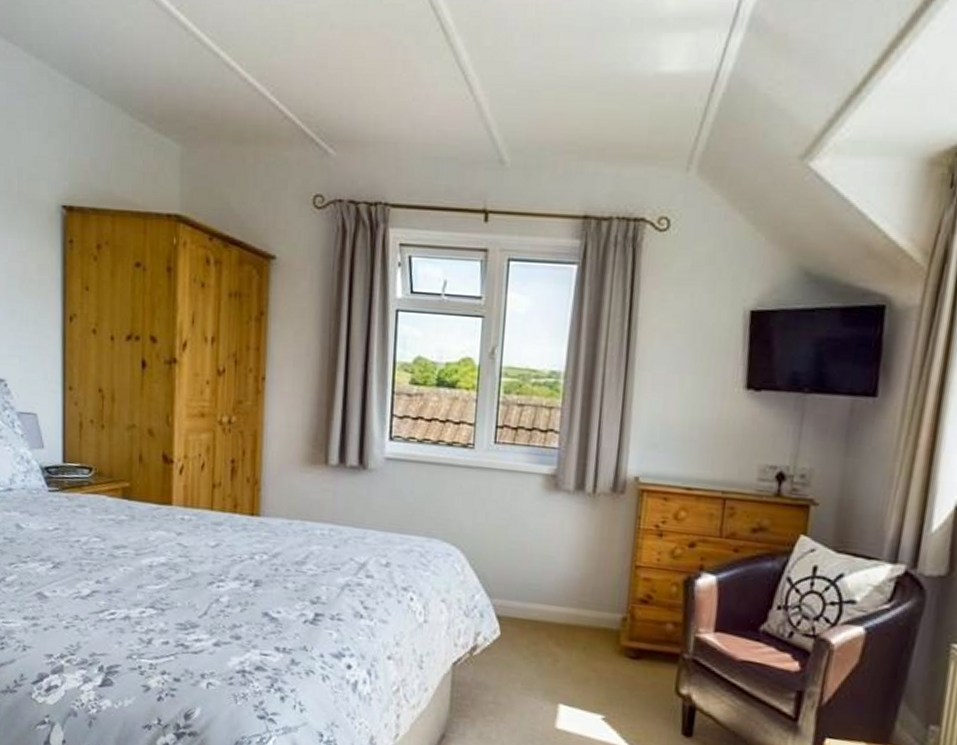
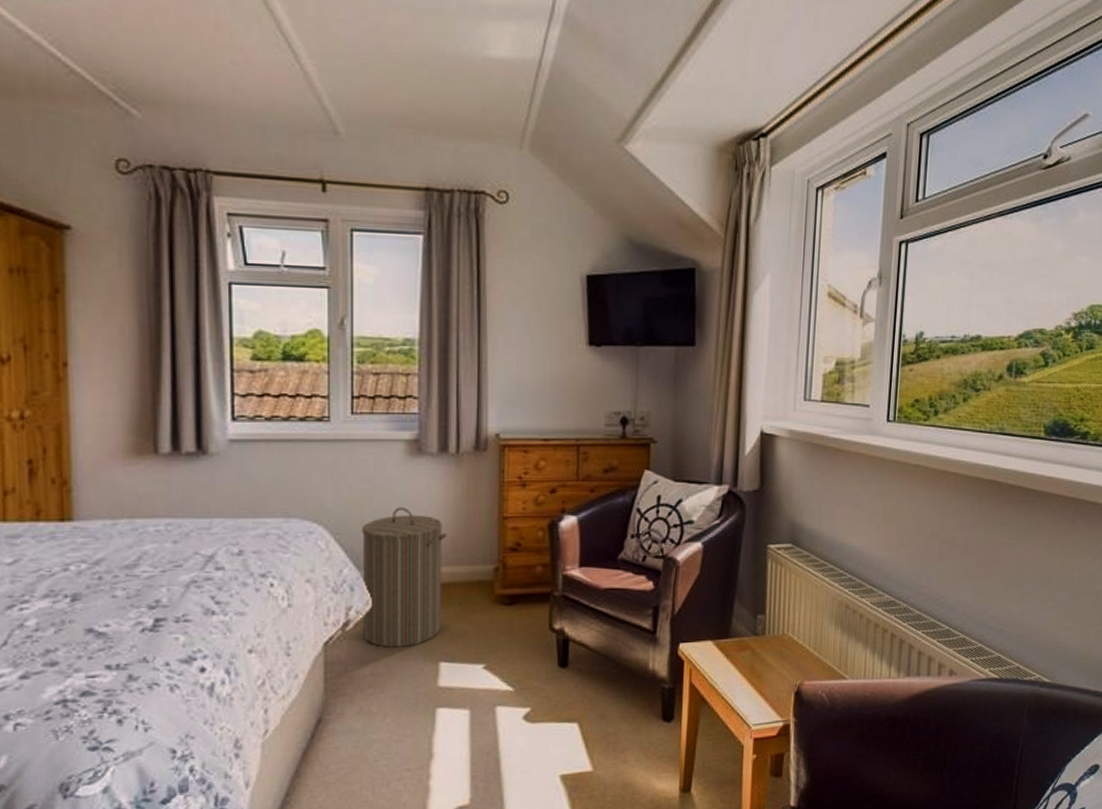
laundry hamper: none [489,541,577,683] -> present [362,507,447,648]

